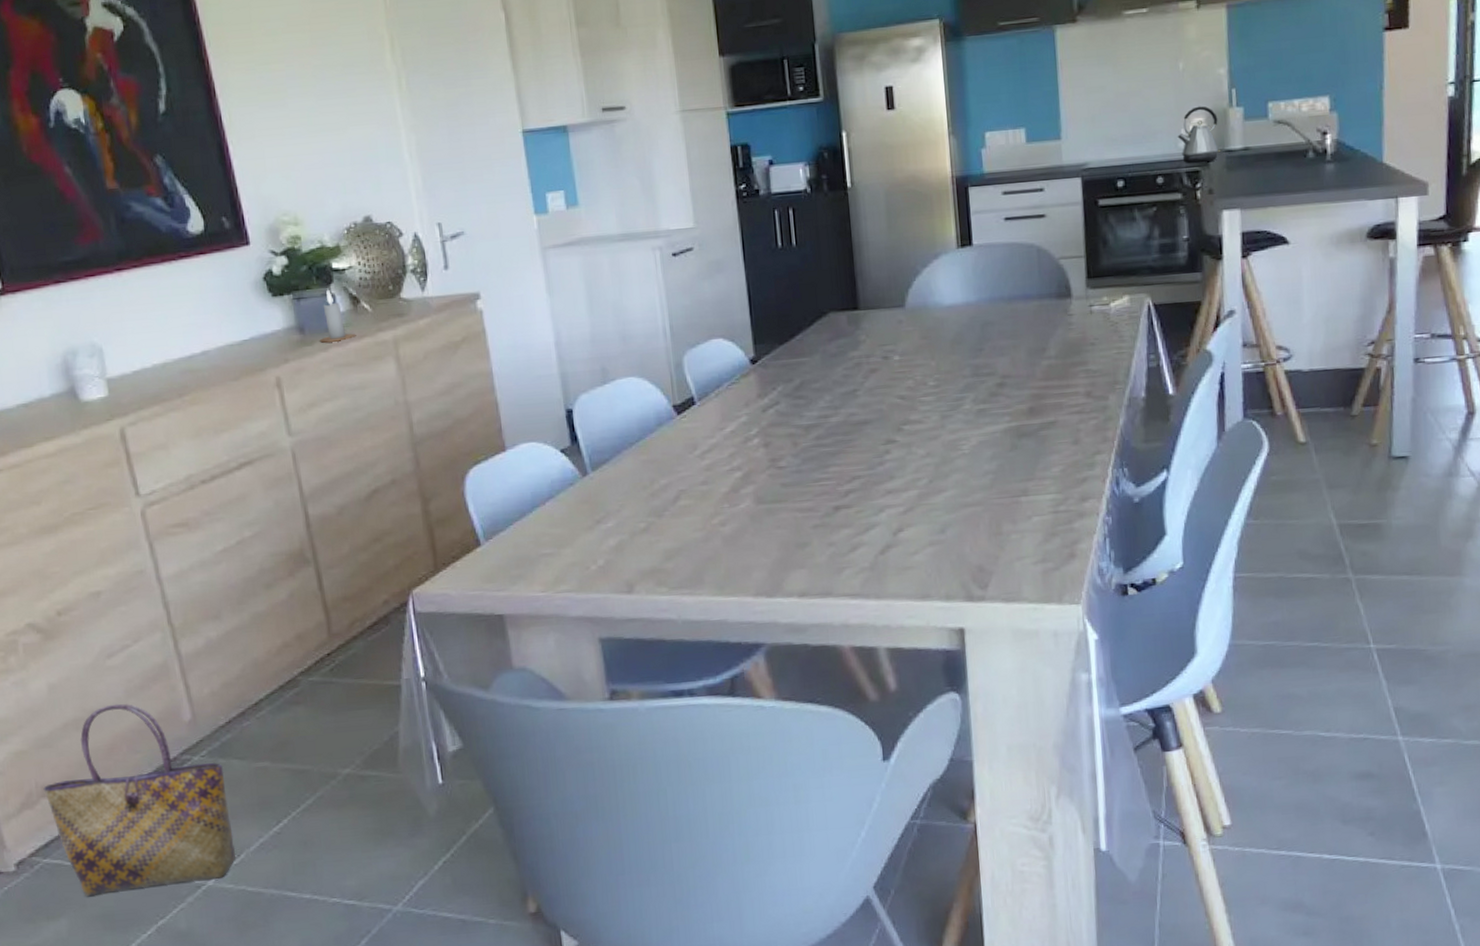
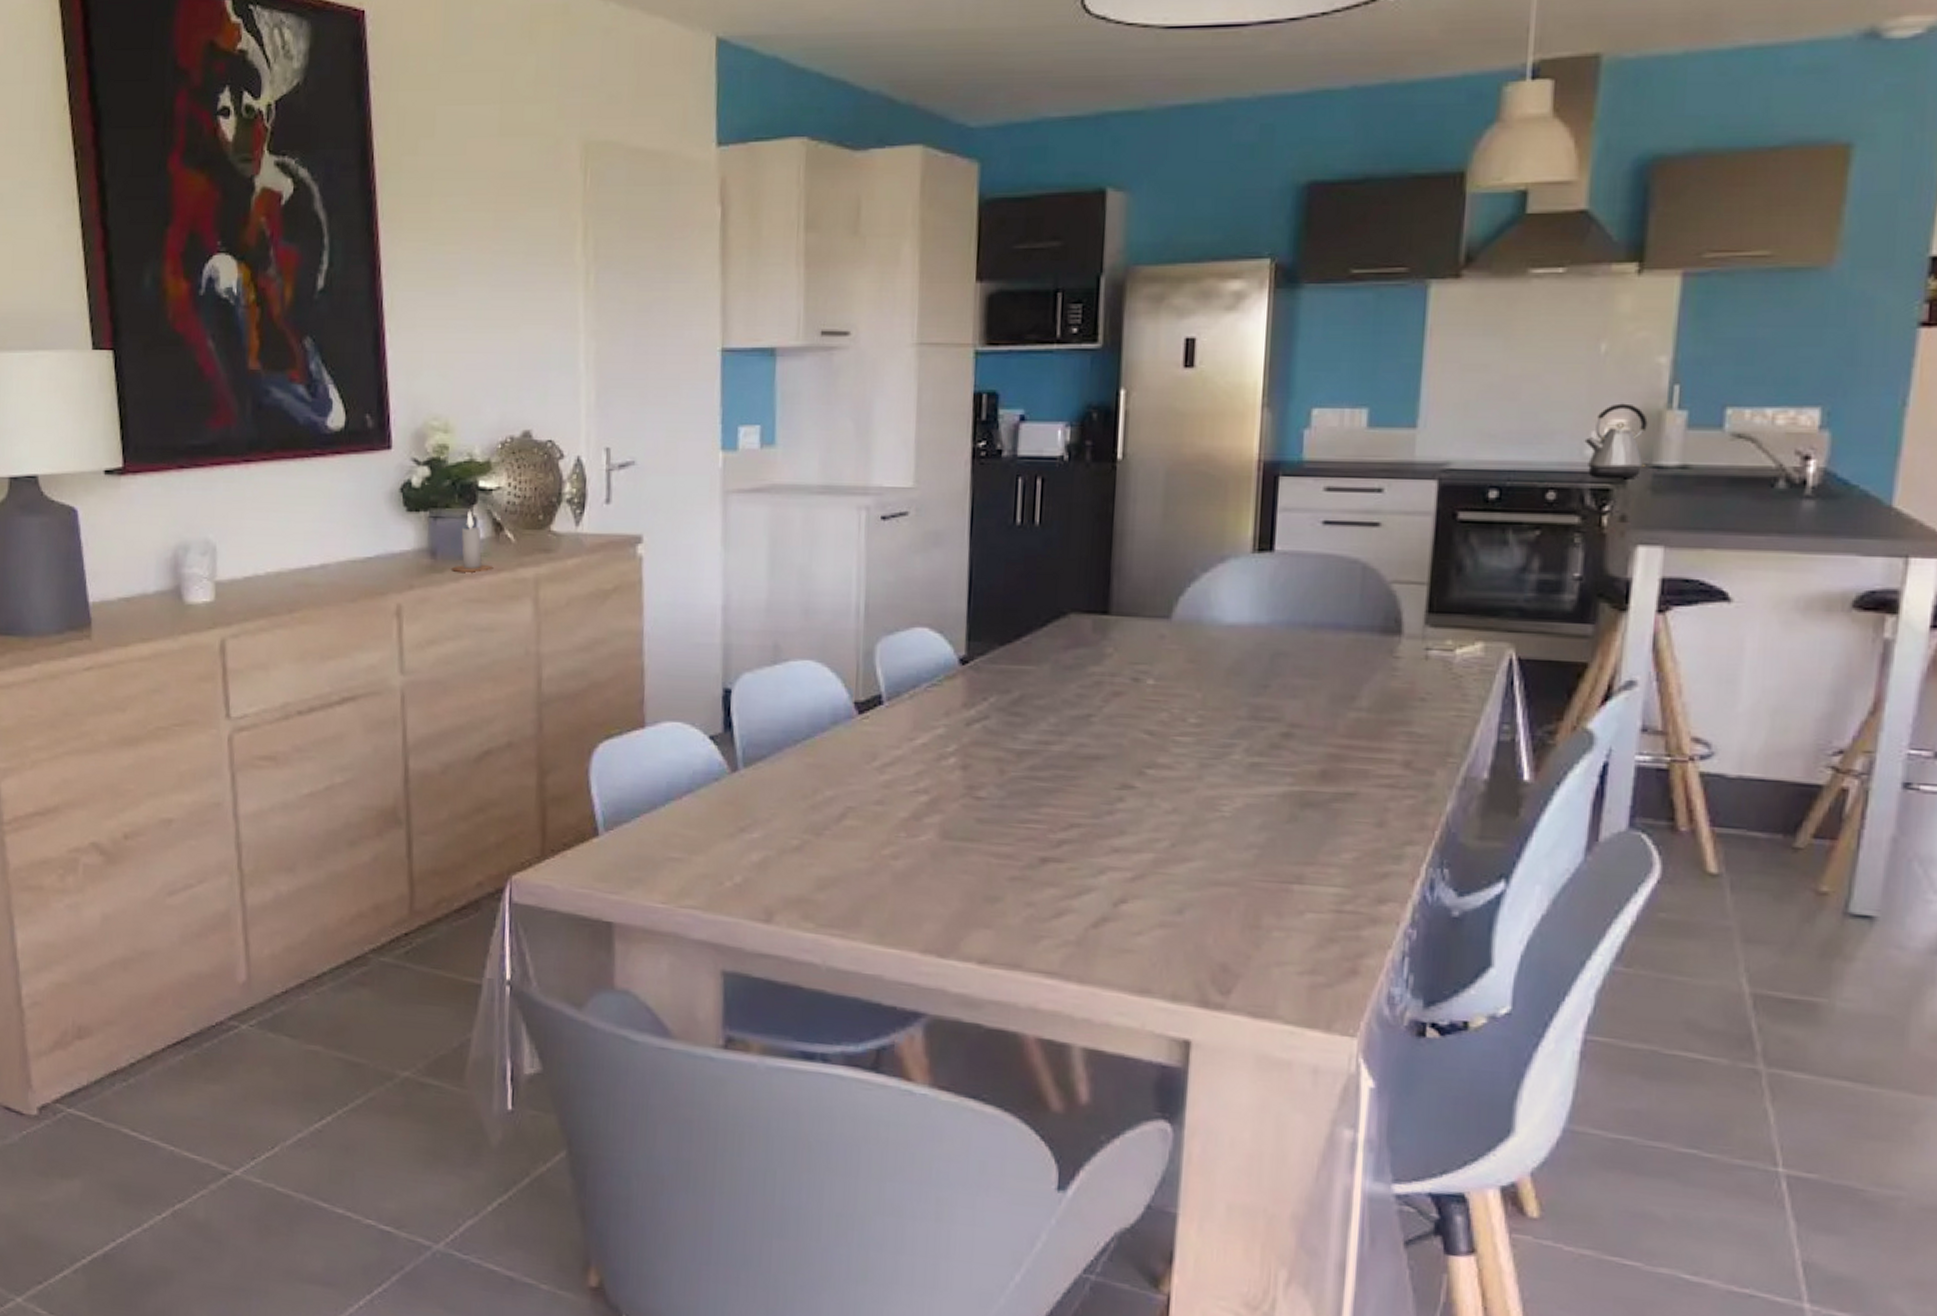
tote bag: present [43,703,235,897] -> none [79,948,272,1170]

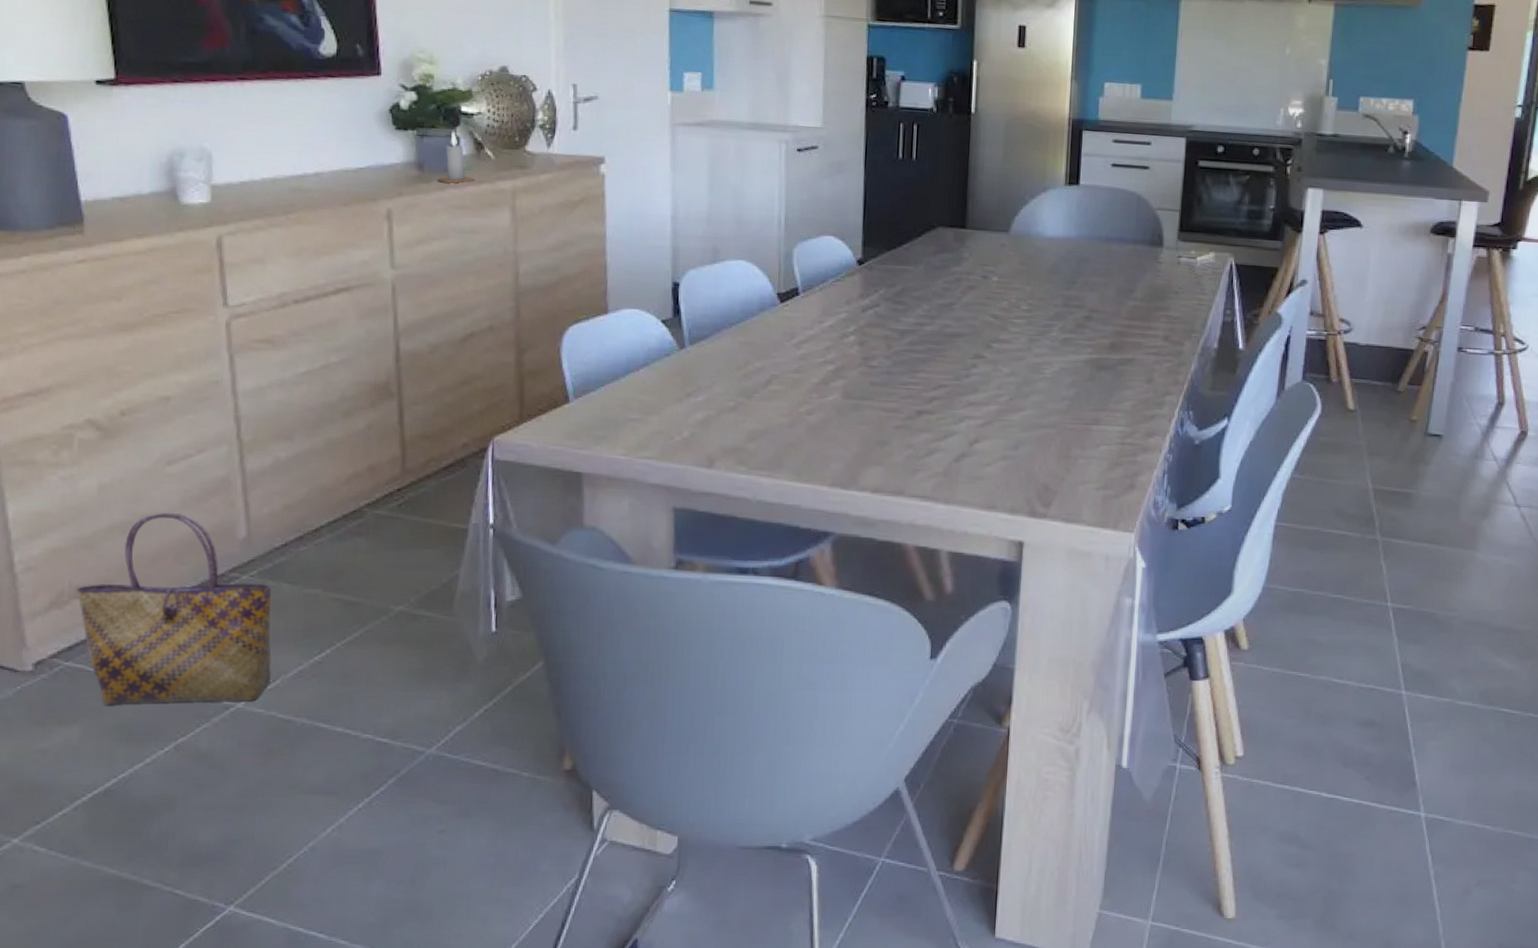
tote bag: none [79,948,272,1170] -> present [76,512,272,706]
kettle: present [1584,403,1648,480] -> none [1276,90,1314,143]

